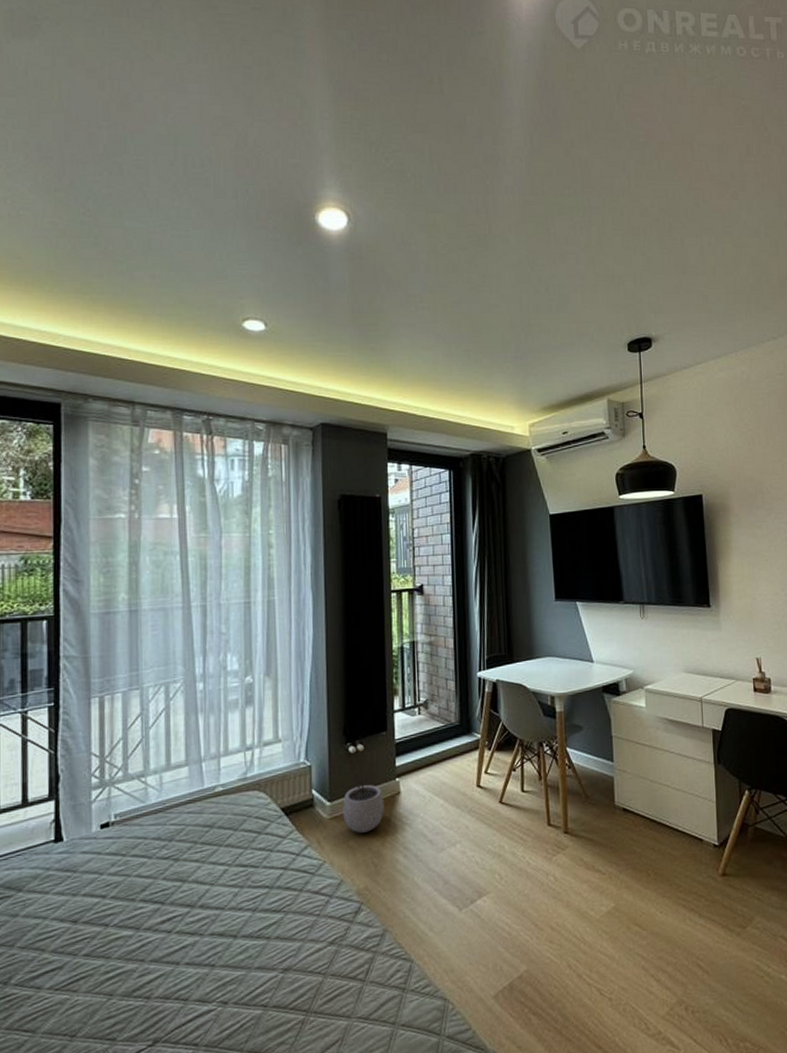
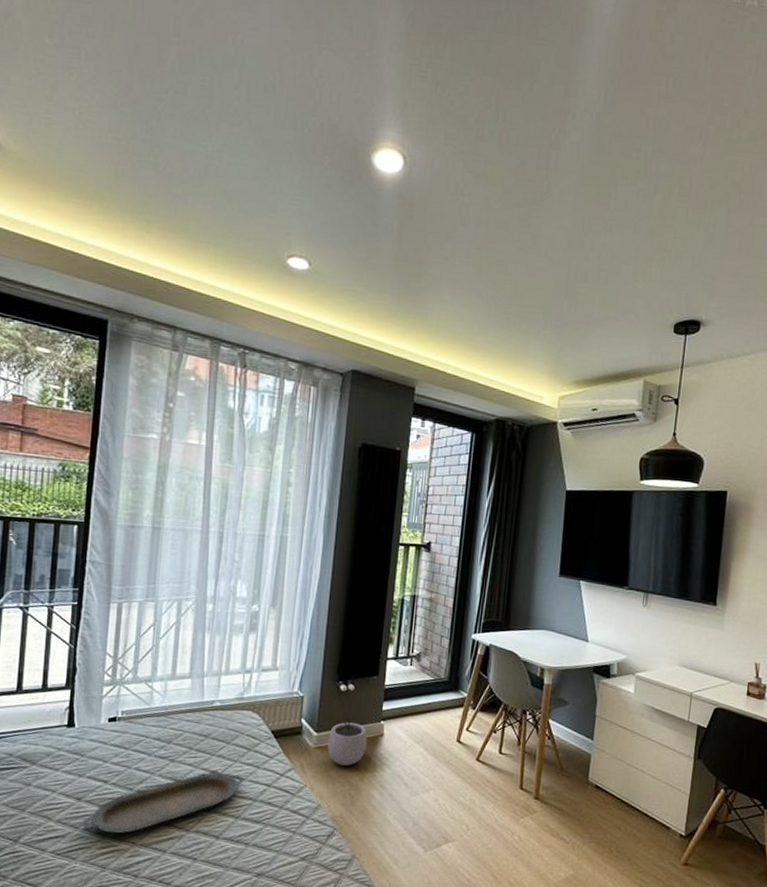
serving tray: none [81,861,257,956] -> present [82,769,243,834]

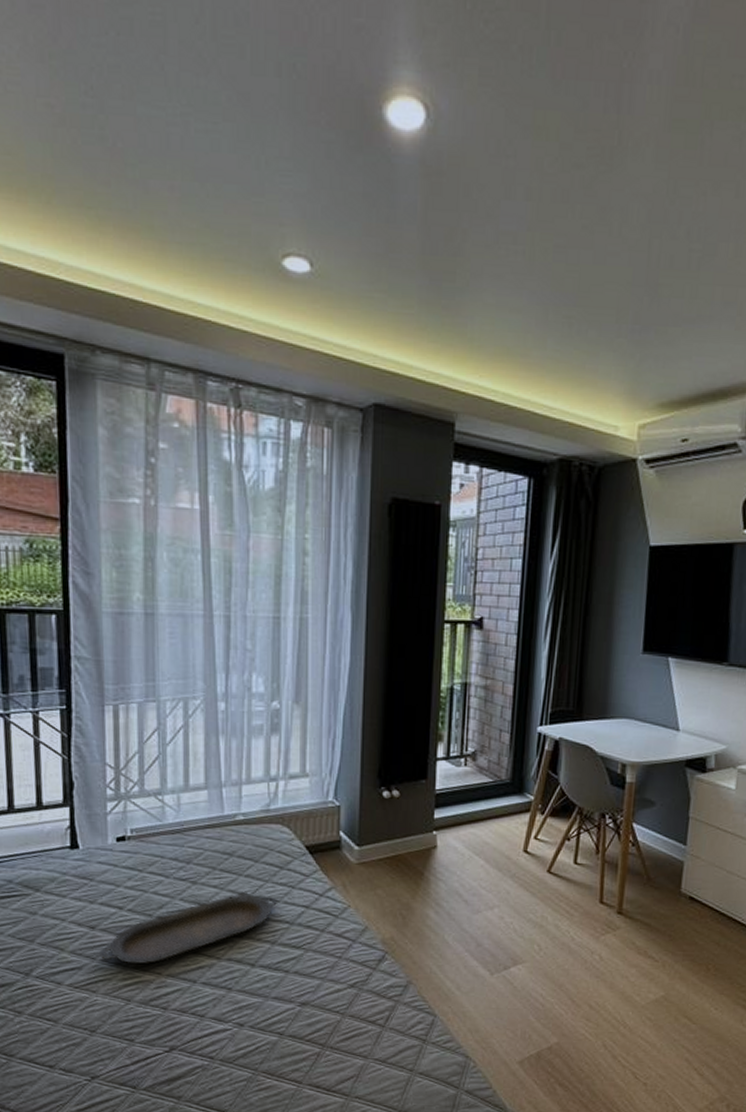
plant pot: present [327,717,368,766] -> none [372,827,418,883]

